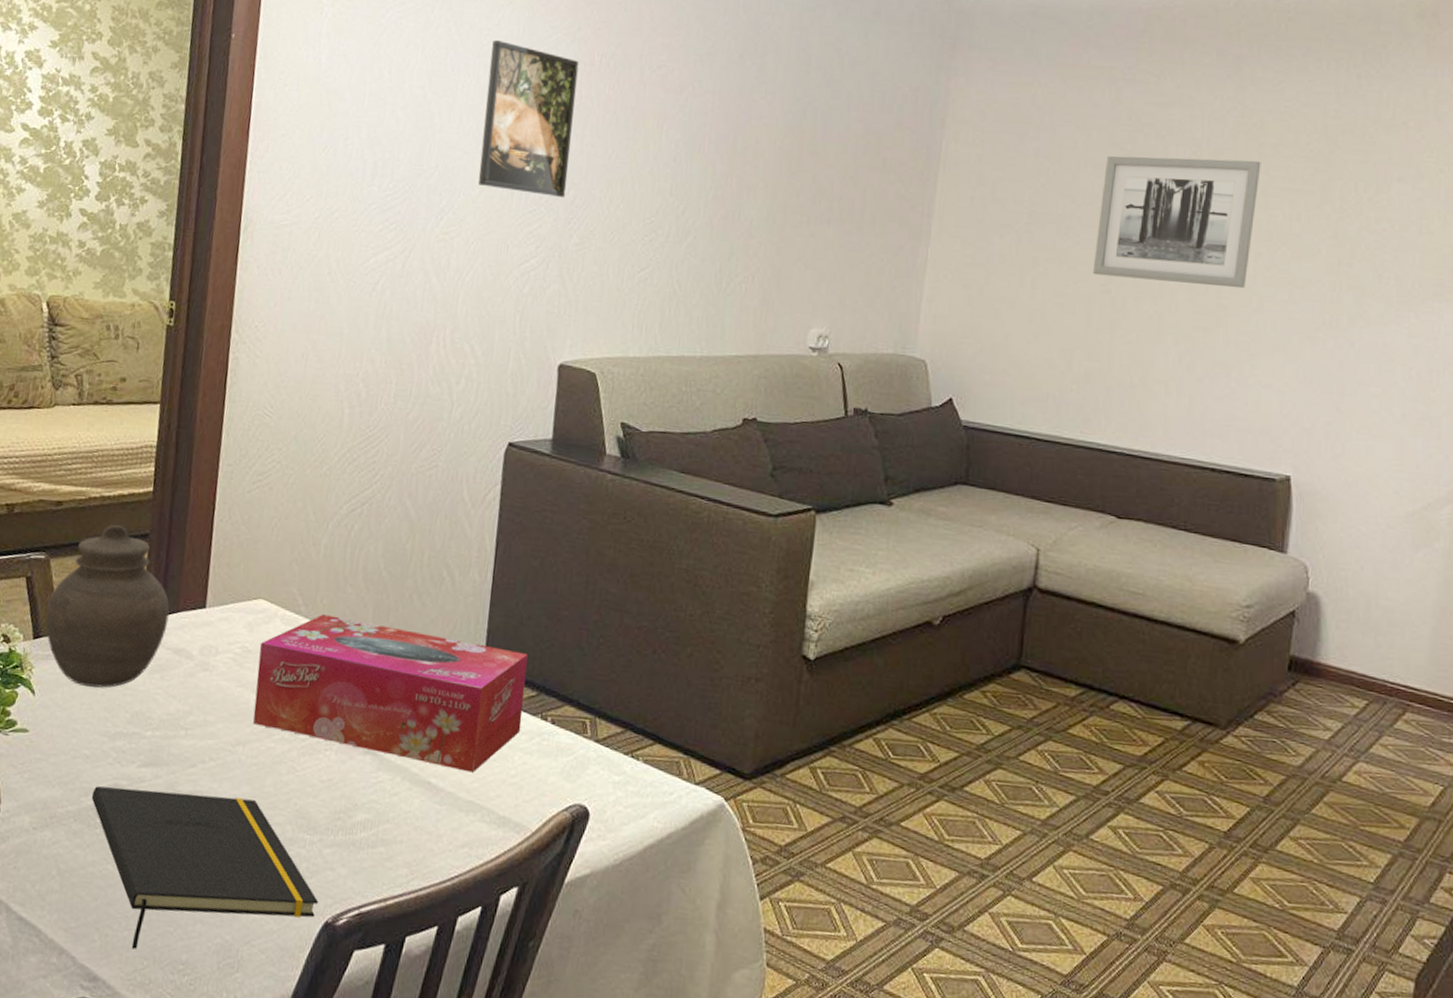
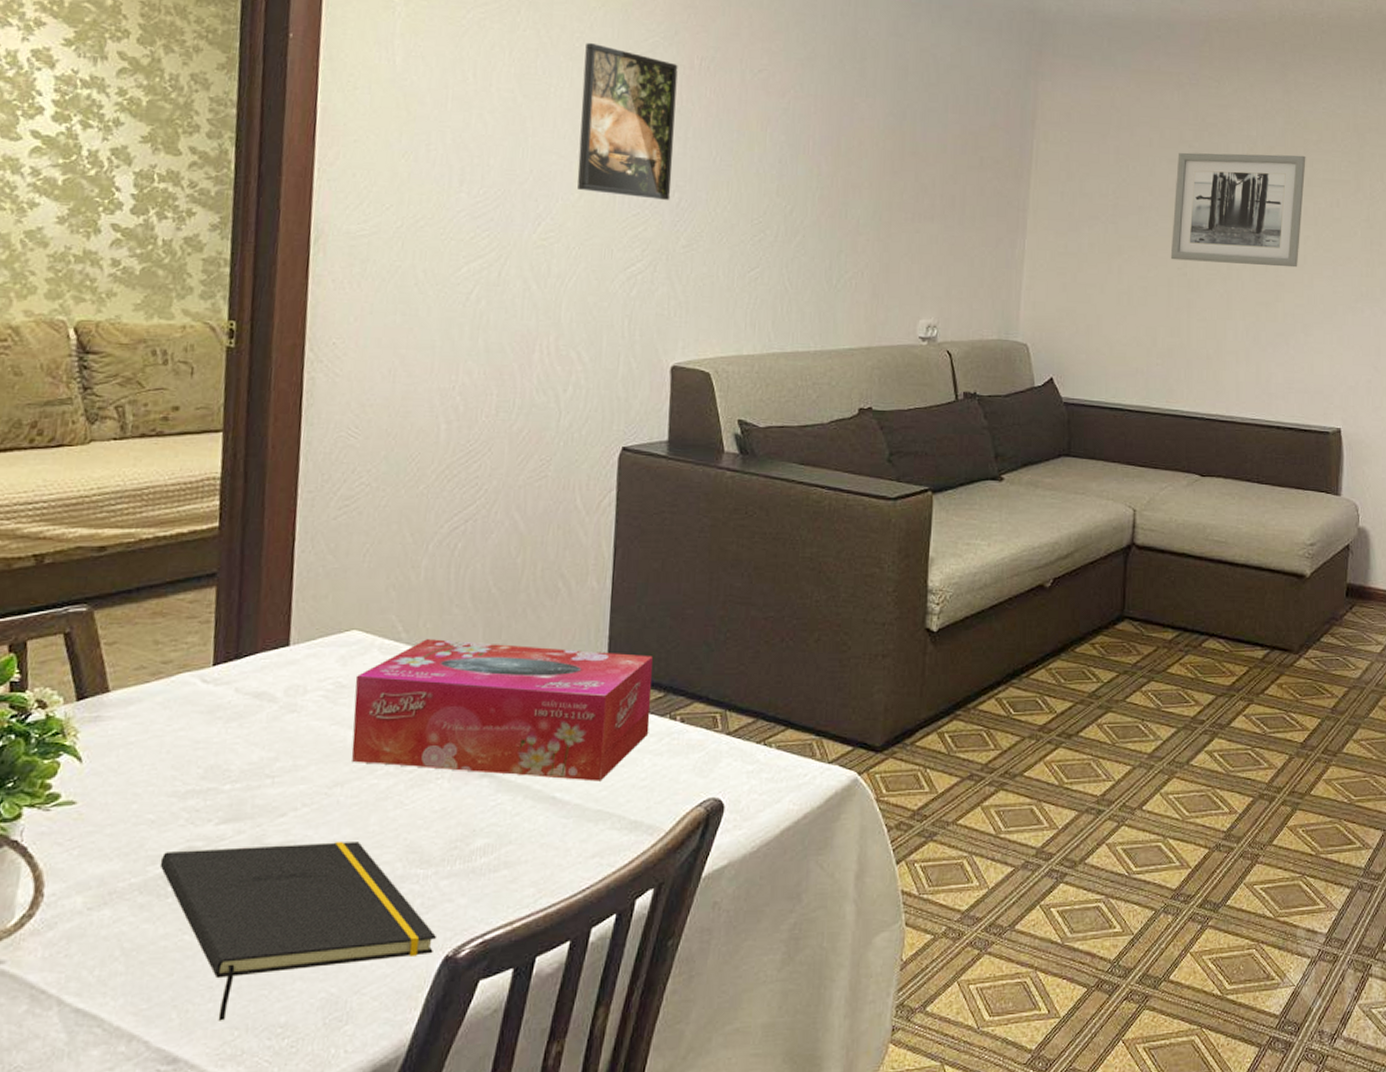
jar: present [45,525,170,688] -> none [90,567,246,745]

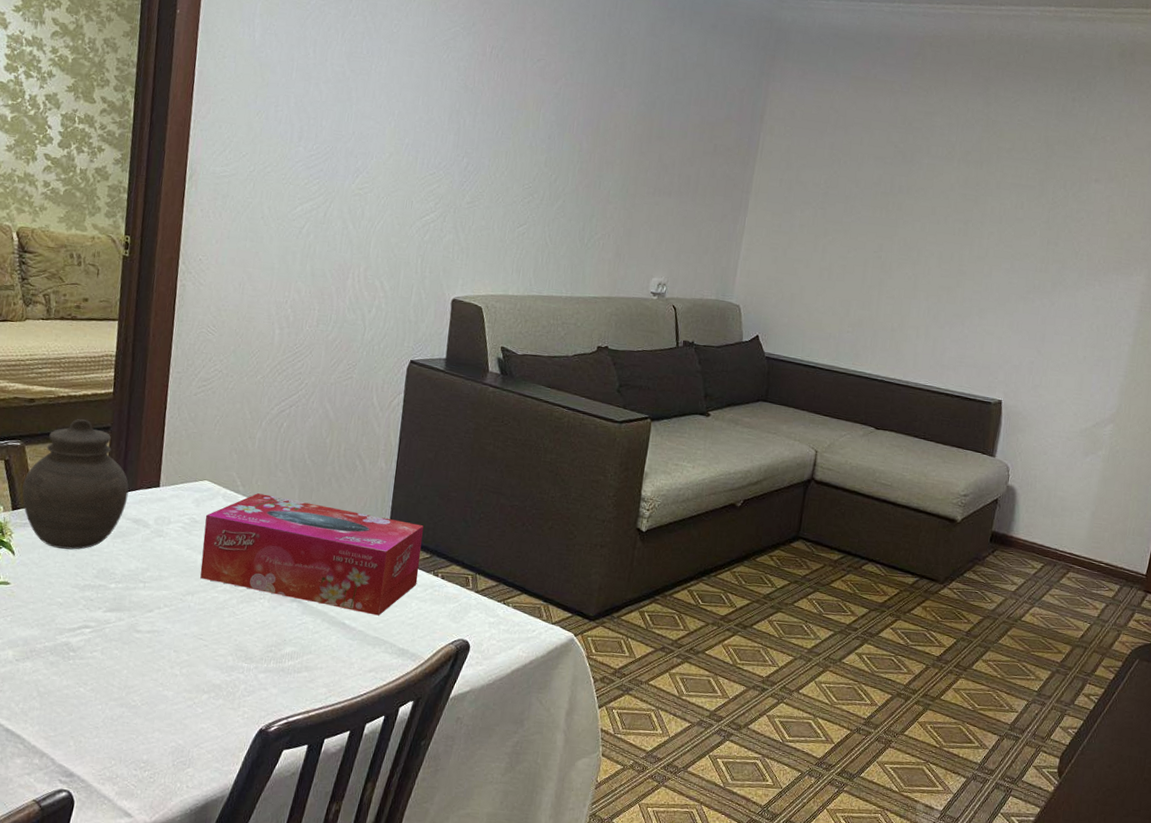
jar: none [90,567,246,745] -> present [22,419,129,550]
notepad: present [160,841,438,1021] -> none [65,627,255,752]
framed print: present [577,42,678,200] -> none [388,29,473,164]
wall art: present [1170,152,1306,268] -> none [868,151,998,259]

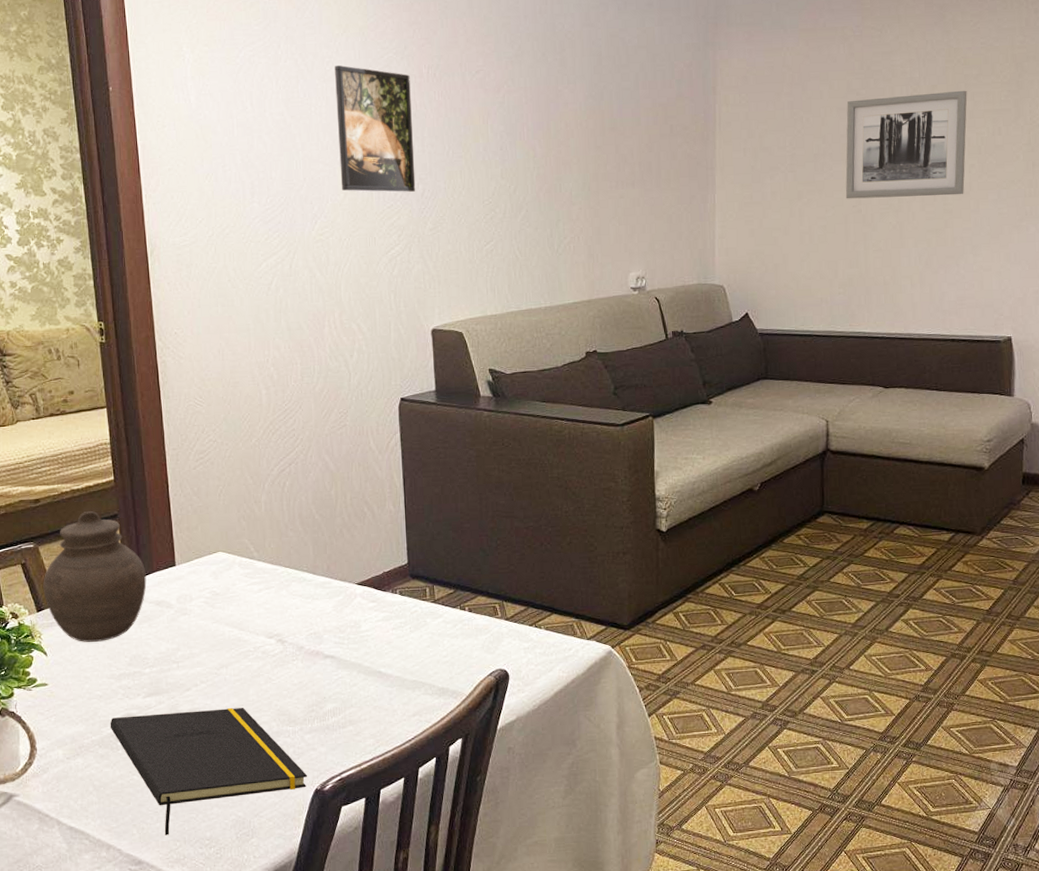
notepad: none [65,627,255,752] -> present [110,707,308,835]
tissue box: present [200,493,424,616] -> none [225,556,446,659]
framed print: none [388,29,473,164] -> present [335,64,416,192]
wall art: none [868,151,998,259] -> present [845,90,967,199]

